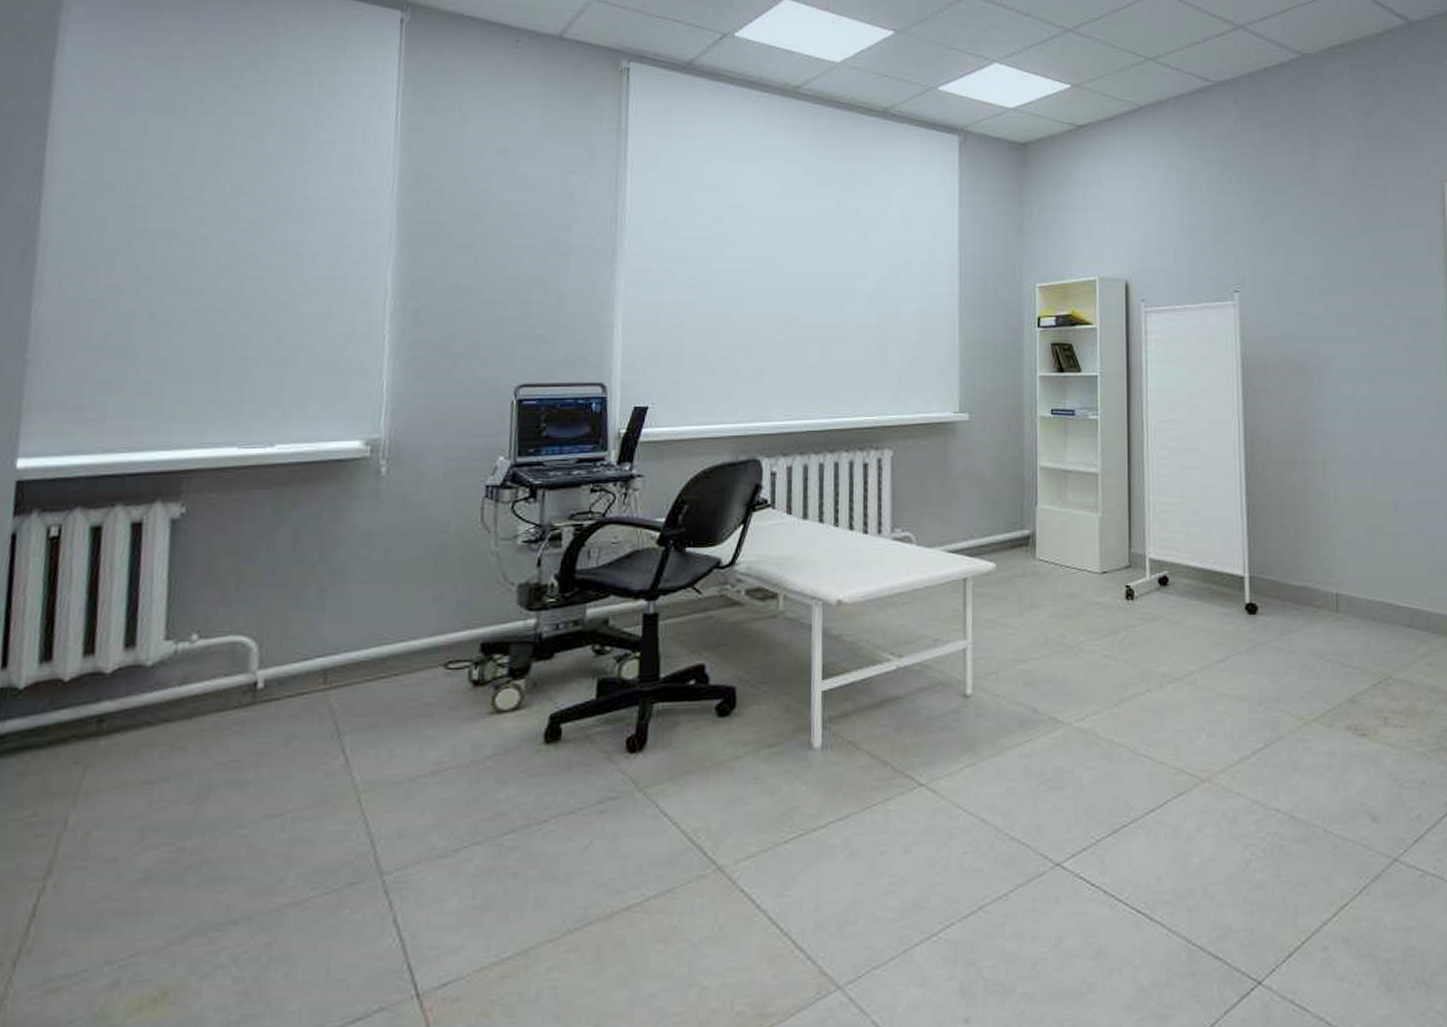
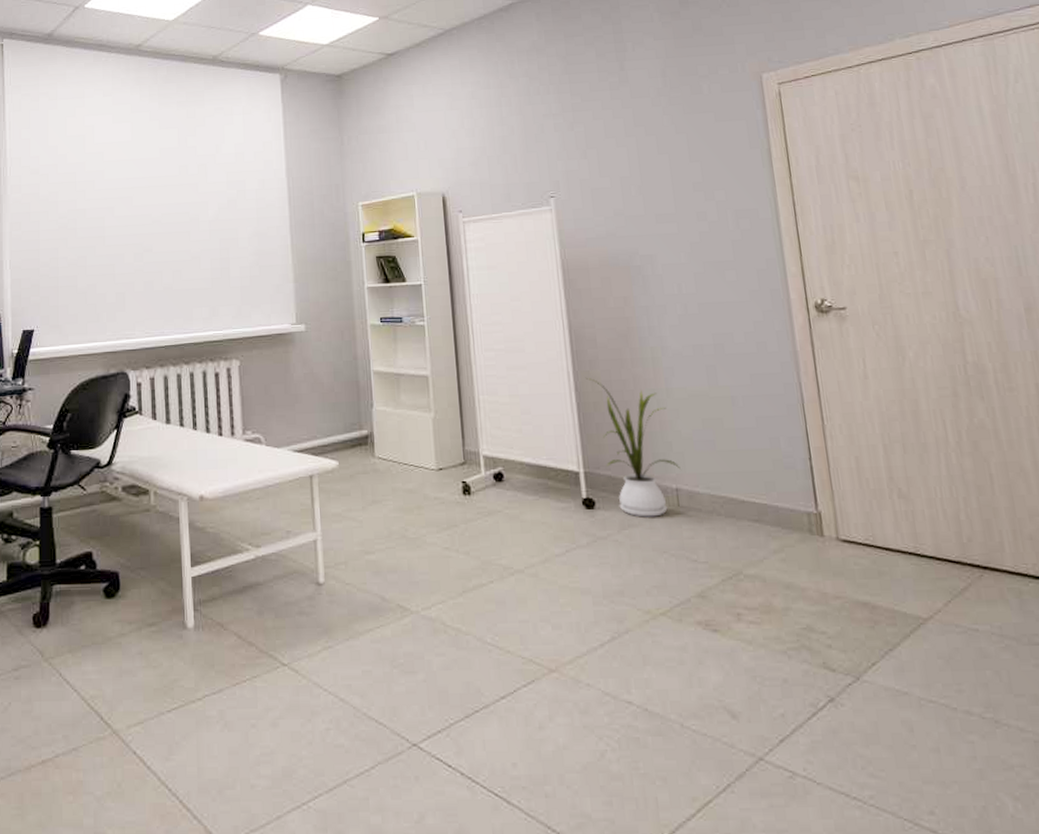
house plant: none [1258,480,1342,623] -> present [586,378,681,517]

